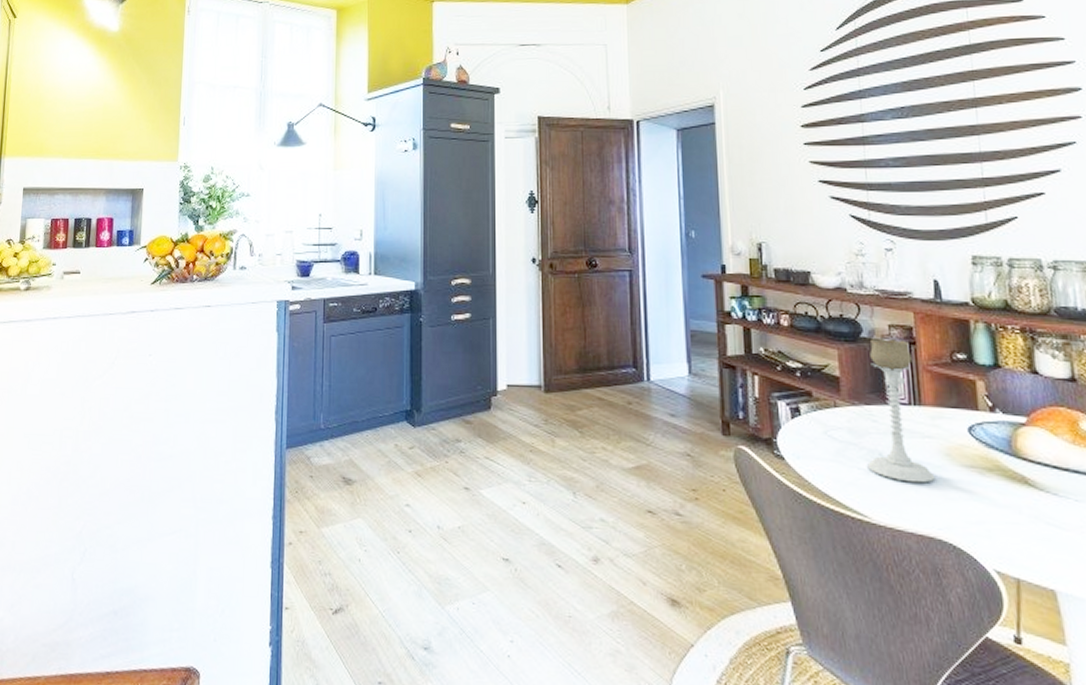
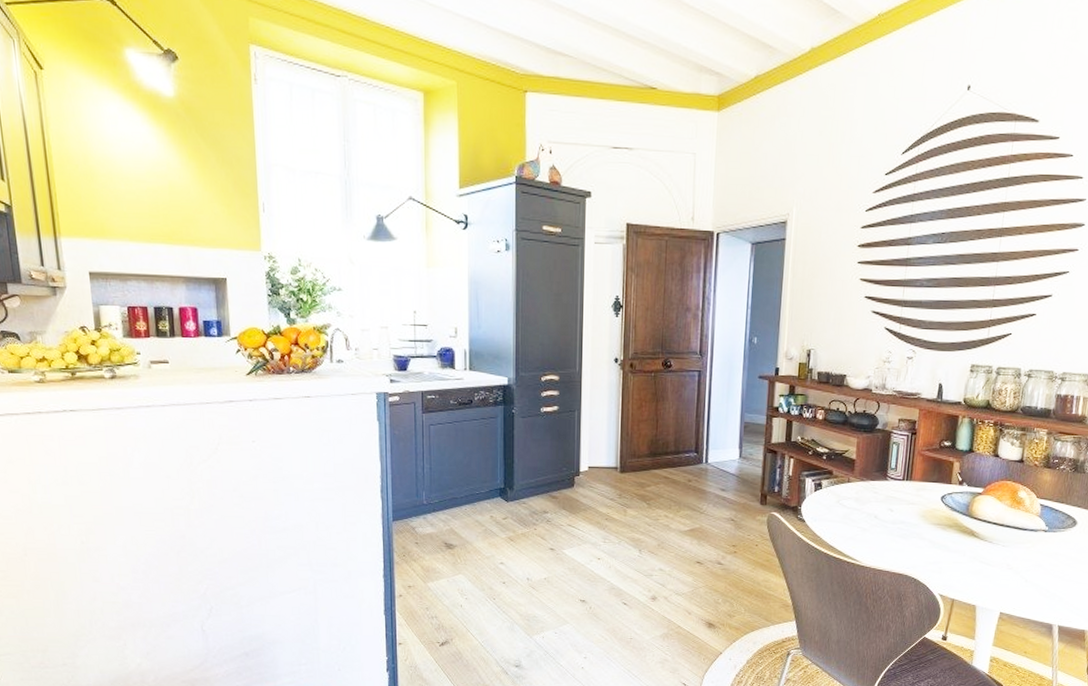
candle holder: present [867,339,936,483] -> none [865,430,912,537]

